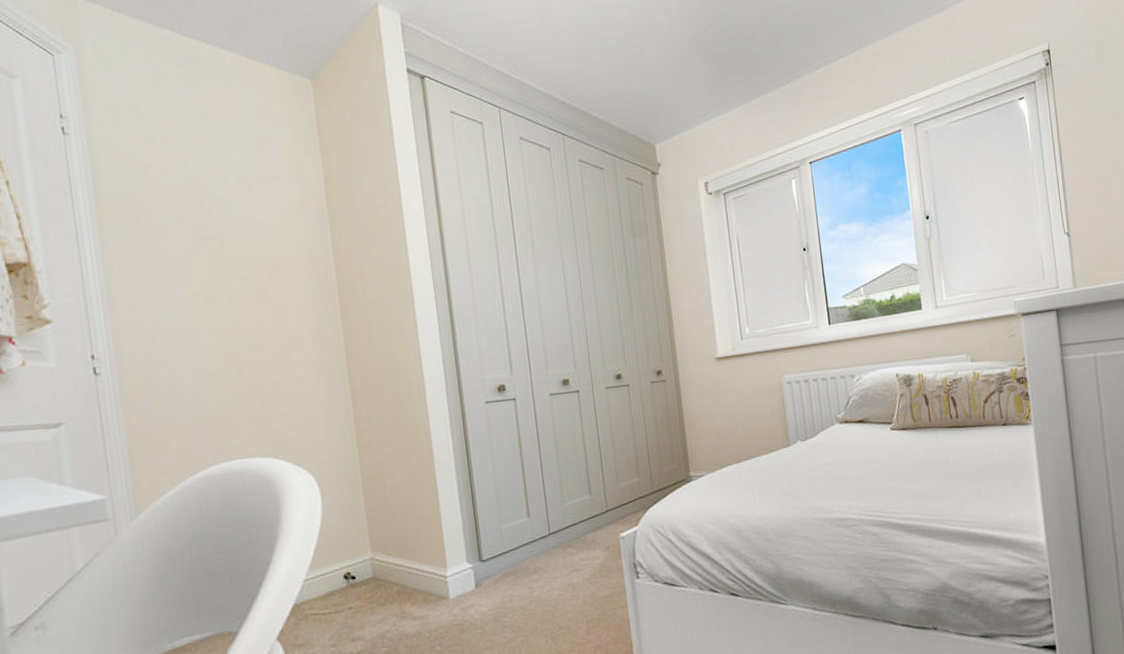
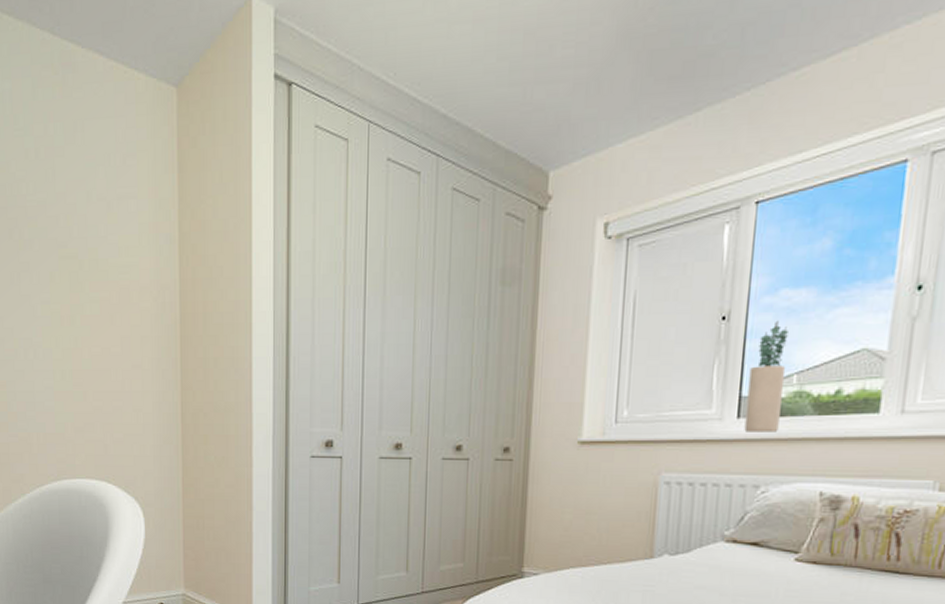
vase: none [830,248,859,335] -> present [744,320,788,432]

